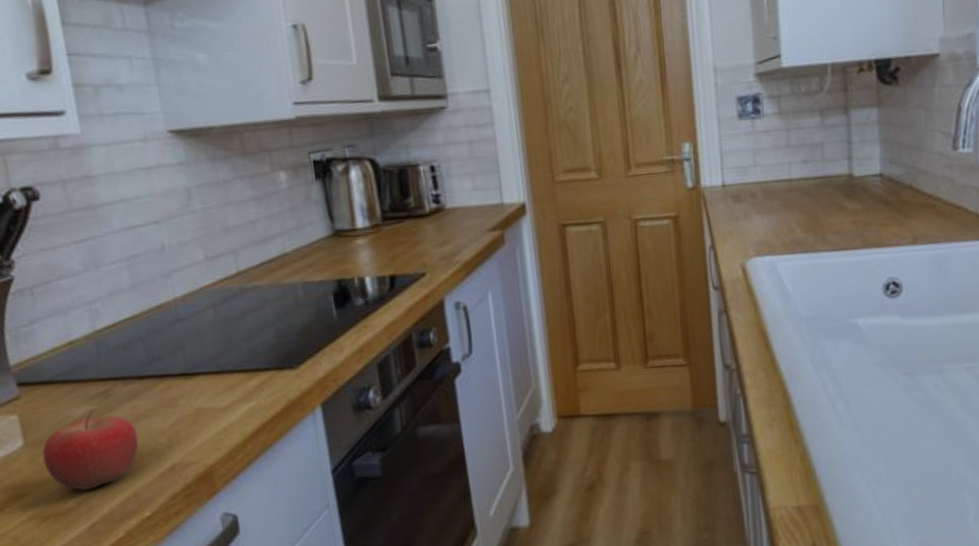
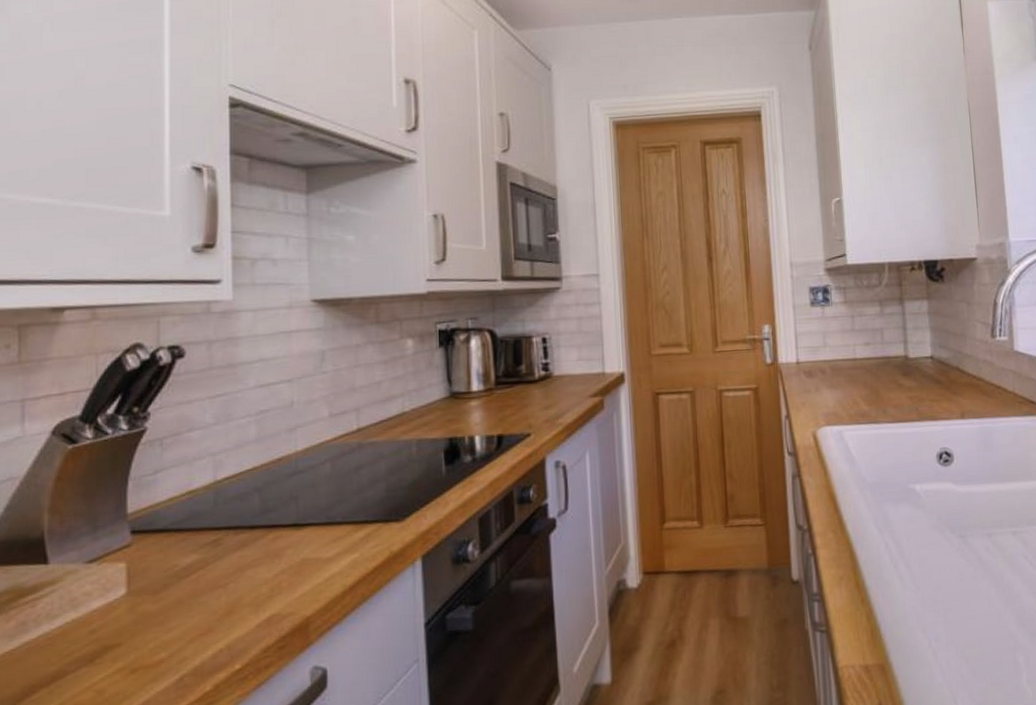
fruit: present [42,409,139,490] -> none [143,558,241,641]

